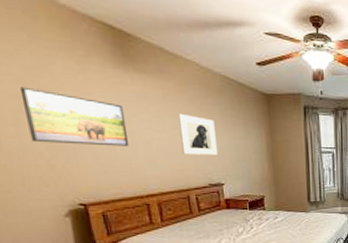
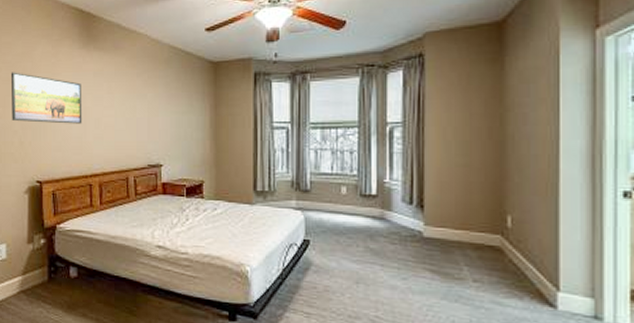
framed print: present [178,113,218,155] -> none [127,88,160,132]

